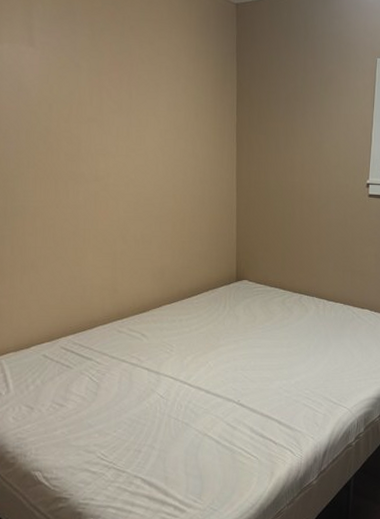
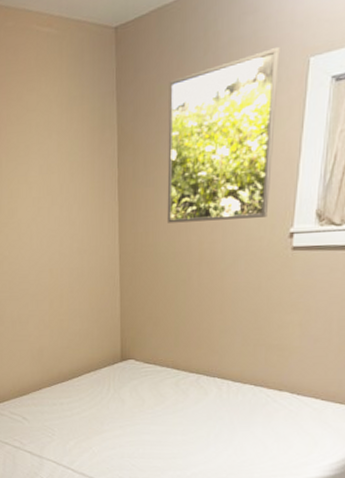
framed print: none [276,46,357,170] -> present [166,47,280,223]

